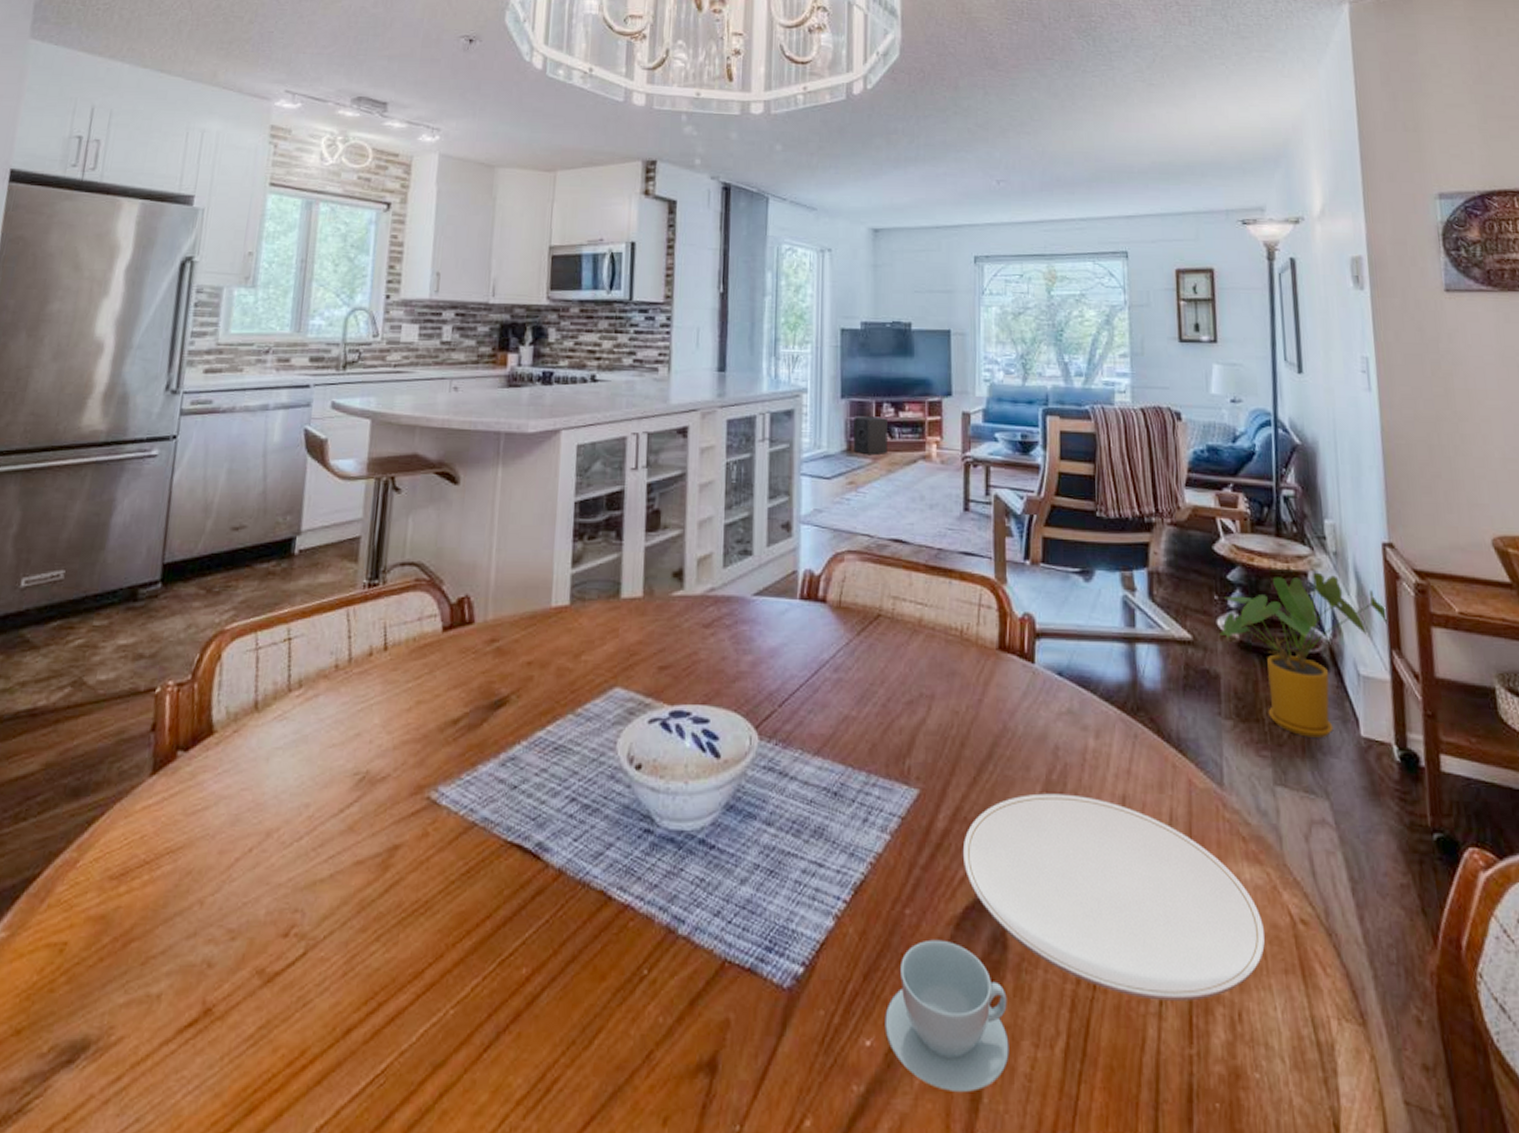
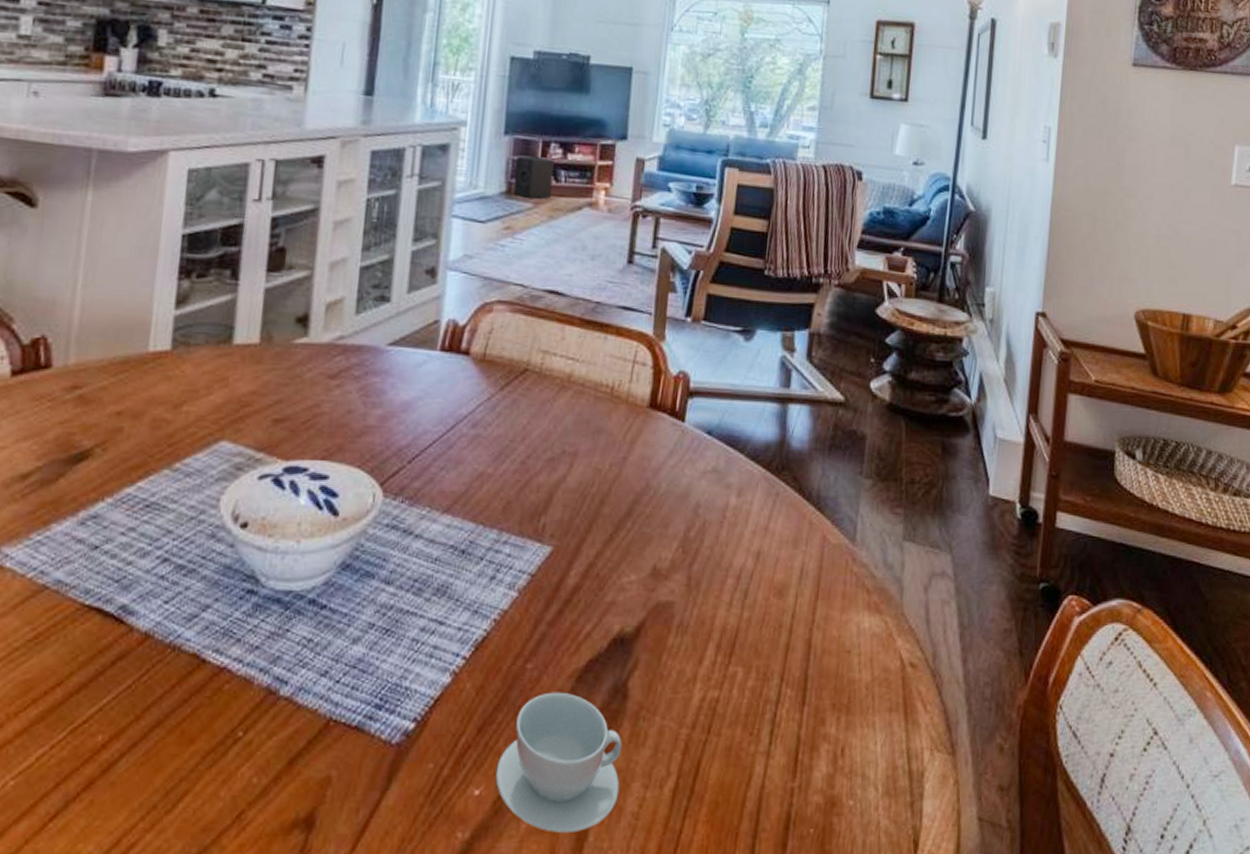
plate: present [962,793,1266,1001] -> none [591,550,876,741]
house plant: present [1219,572,1389,738] -> none [871,338,1030,496]

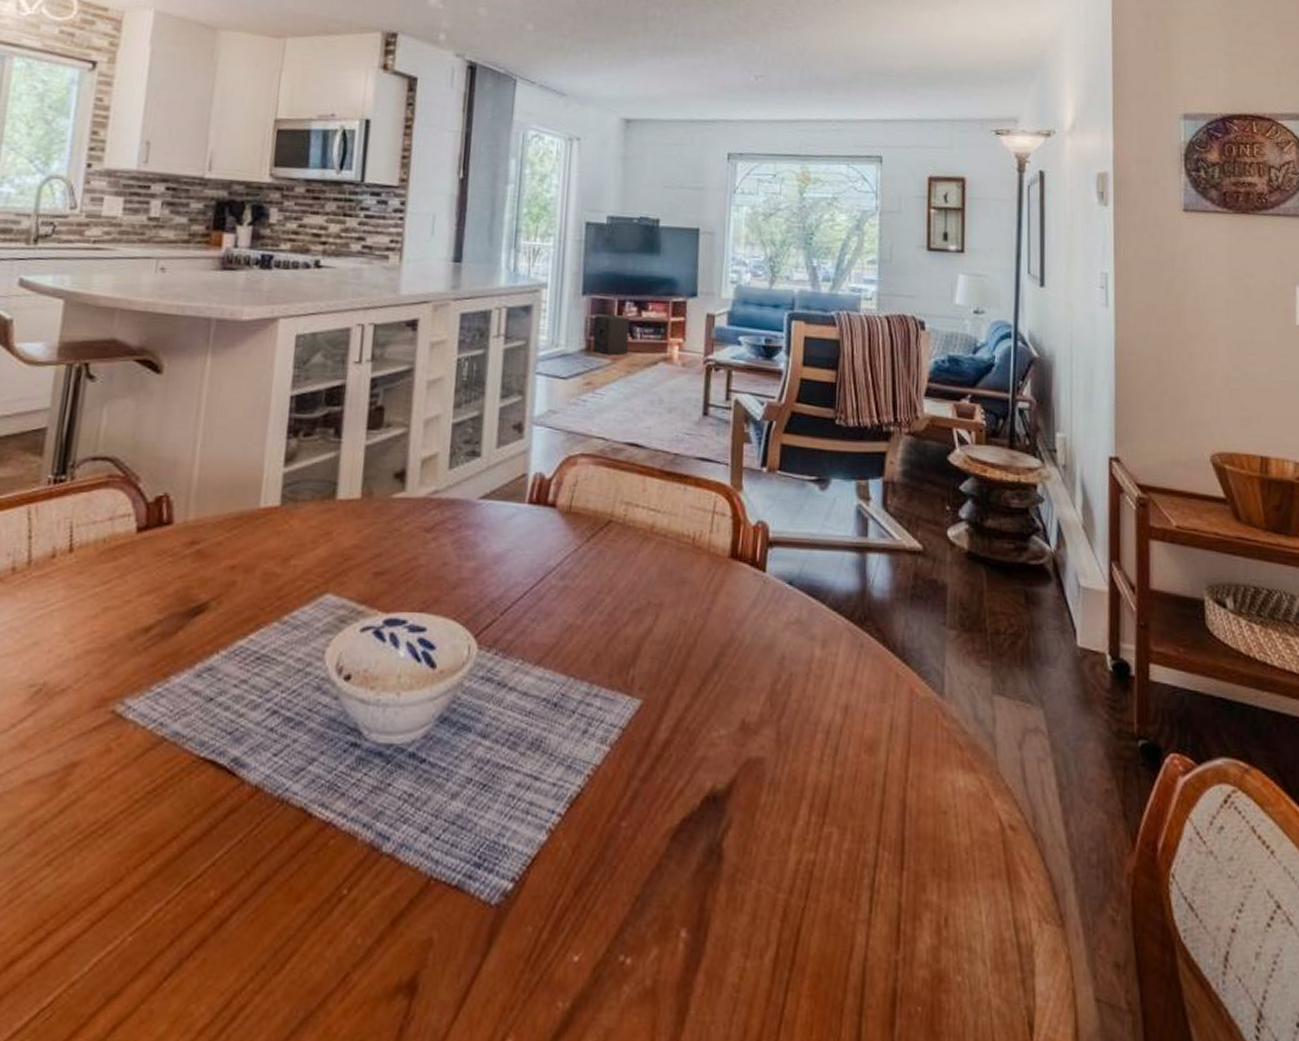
teacup: present [495,692,622,833] -> none [594,852,720,1004]

